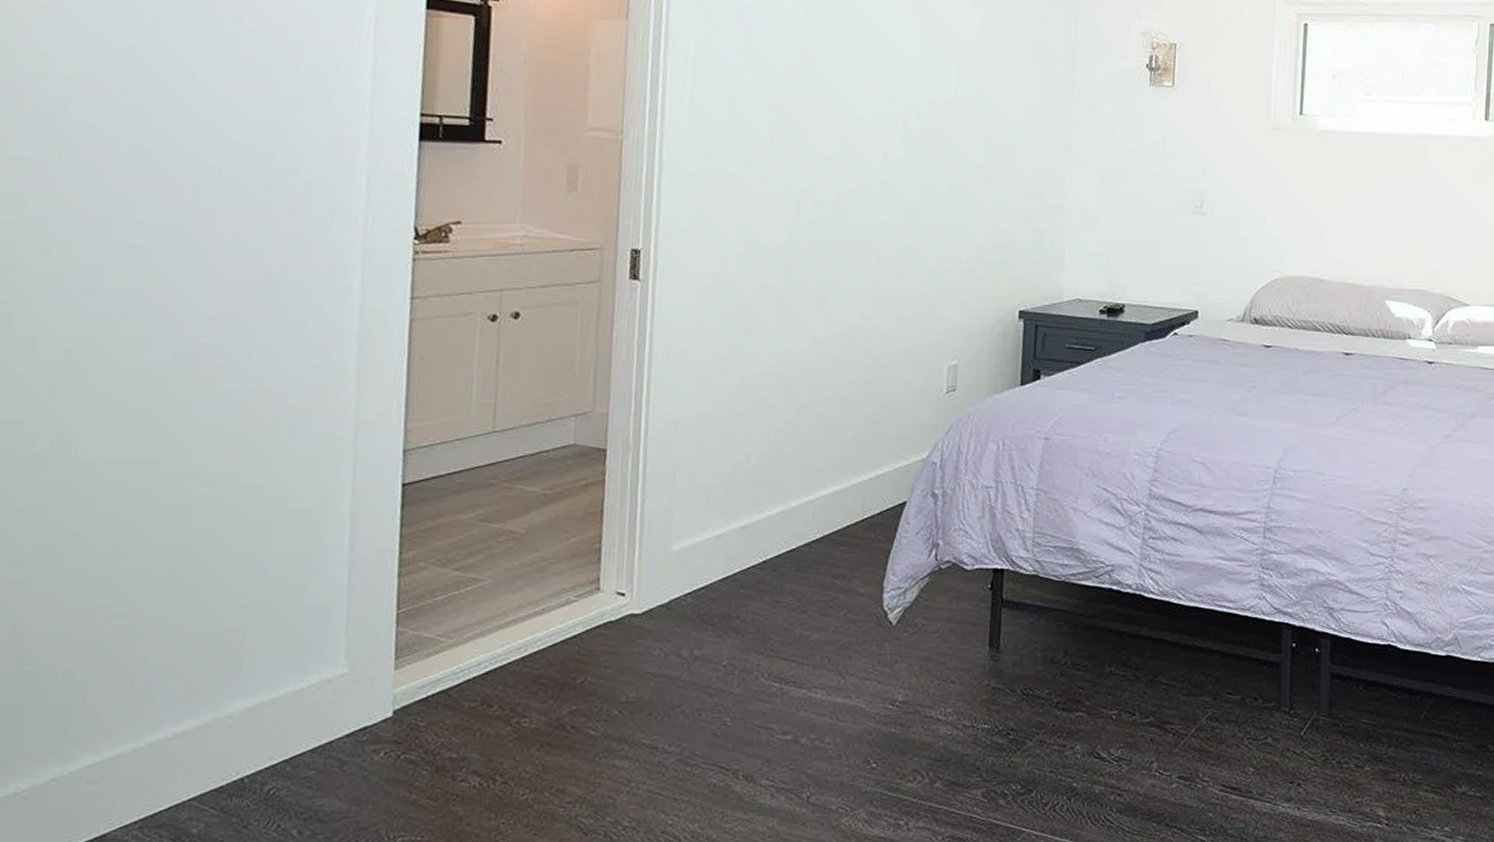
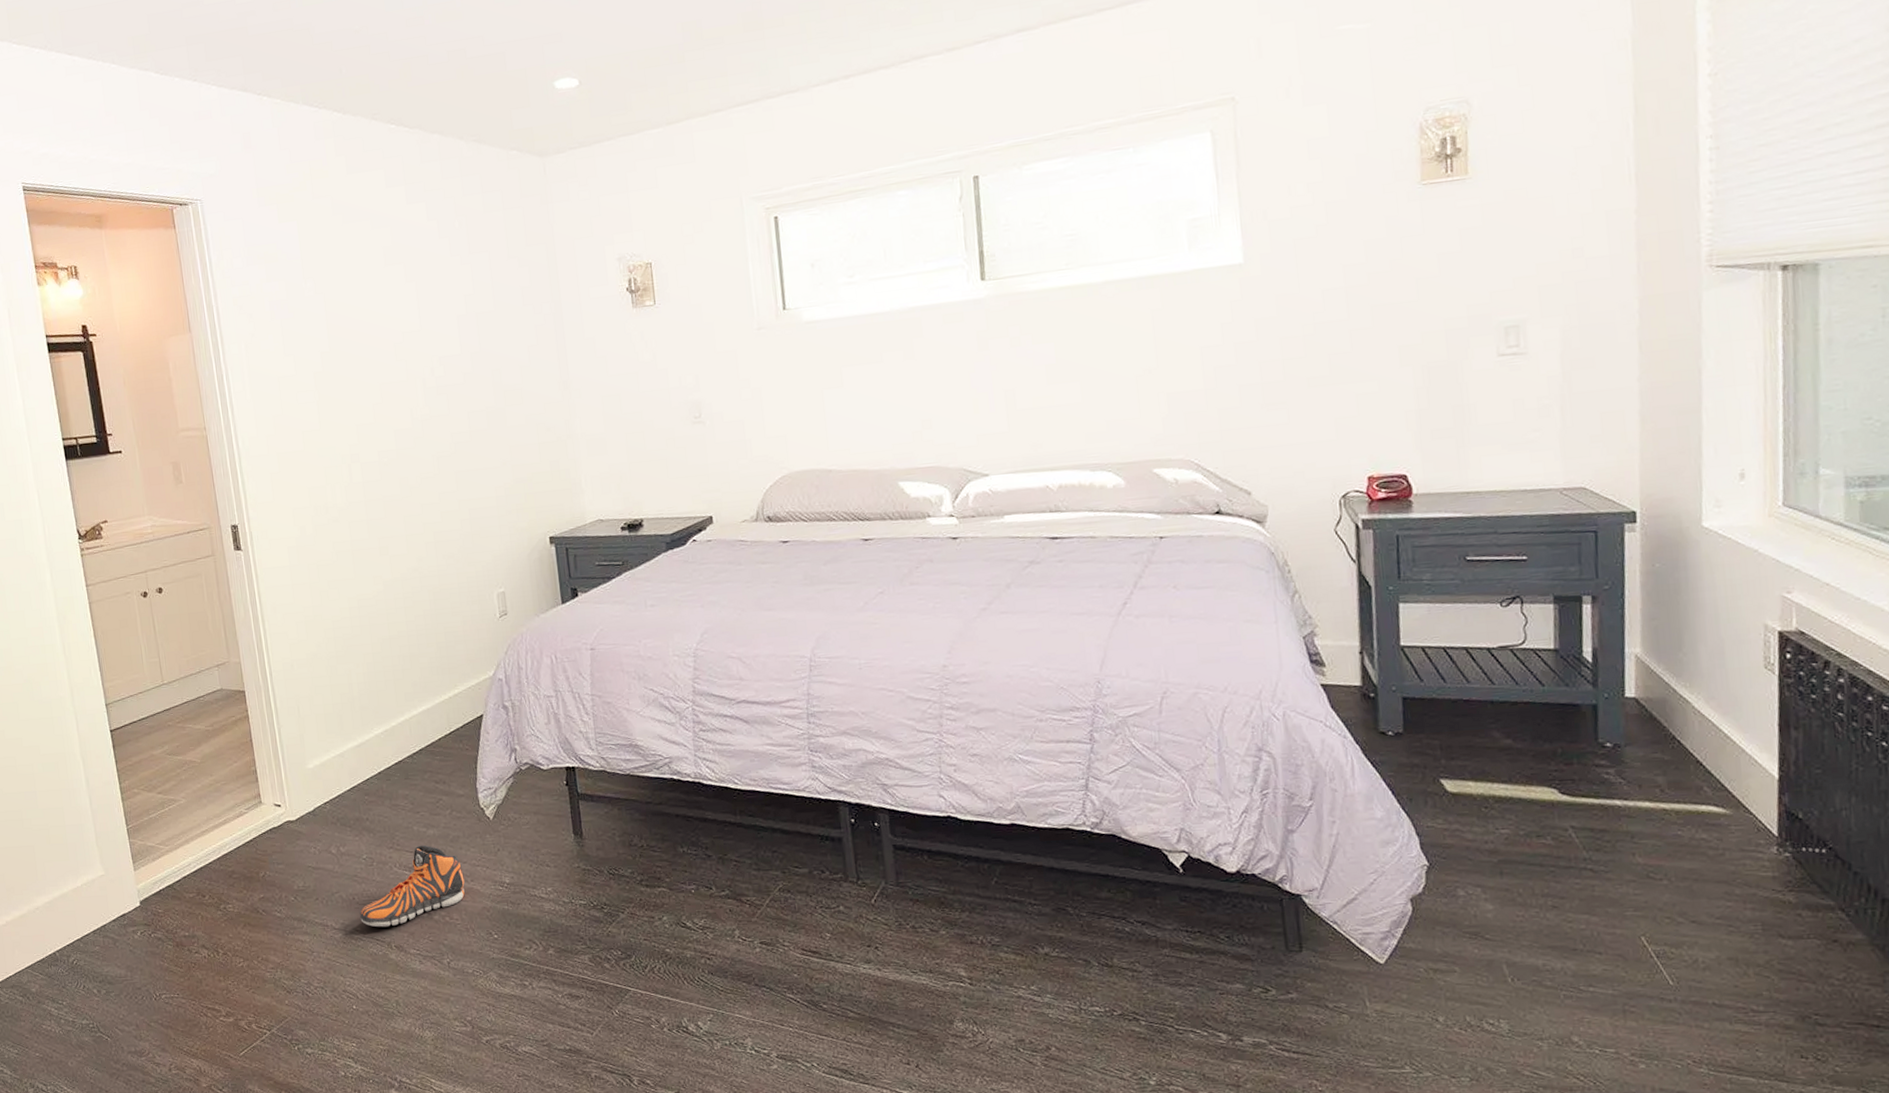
sneaker: none [703,651,848,752] -> present [360,845,465,927]

